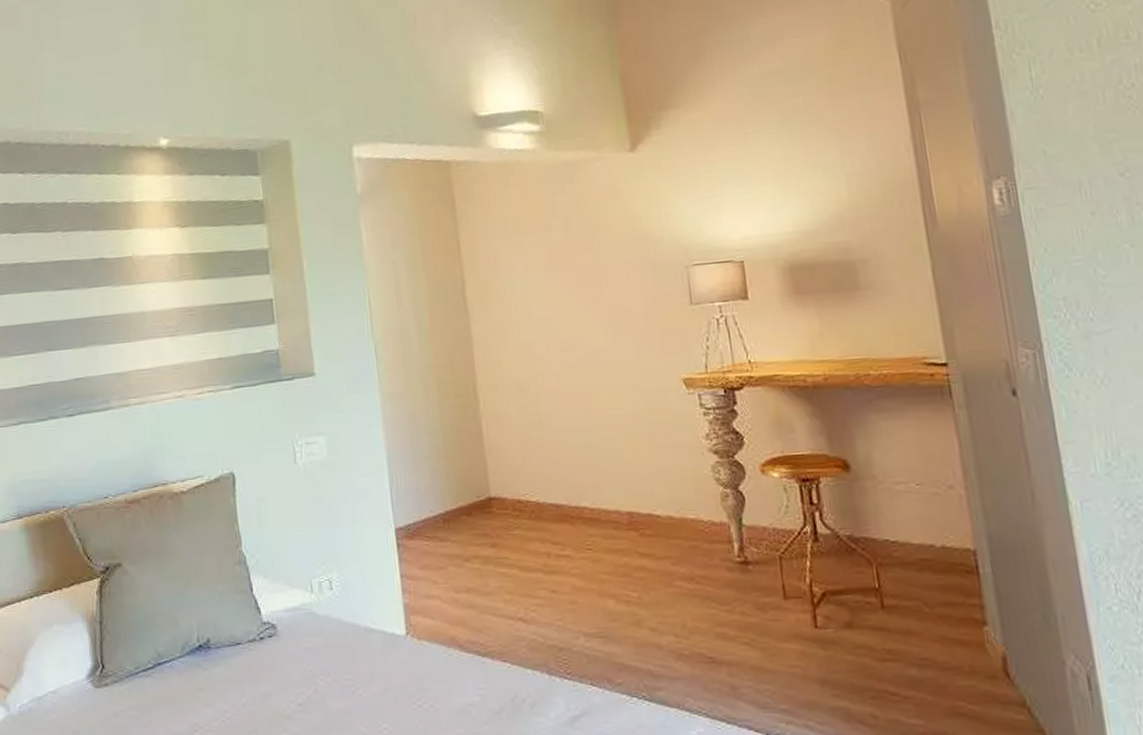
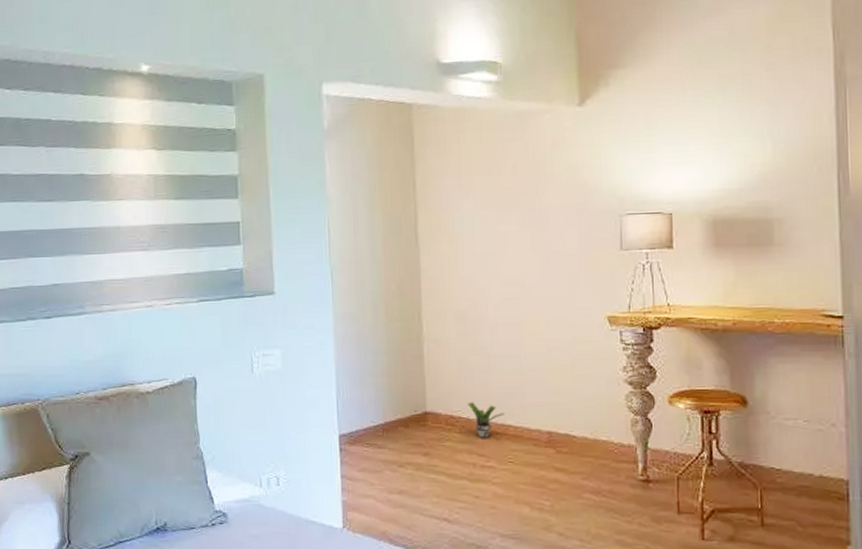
potted plant: none [534,483,578,525] -> present [466,402,505,439]

